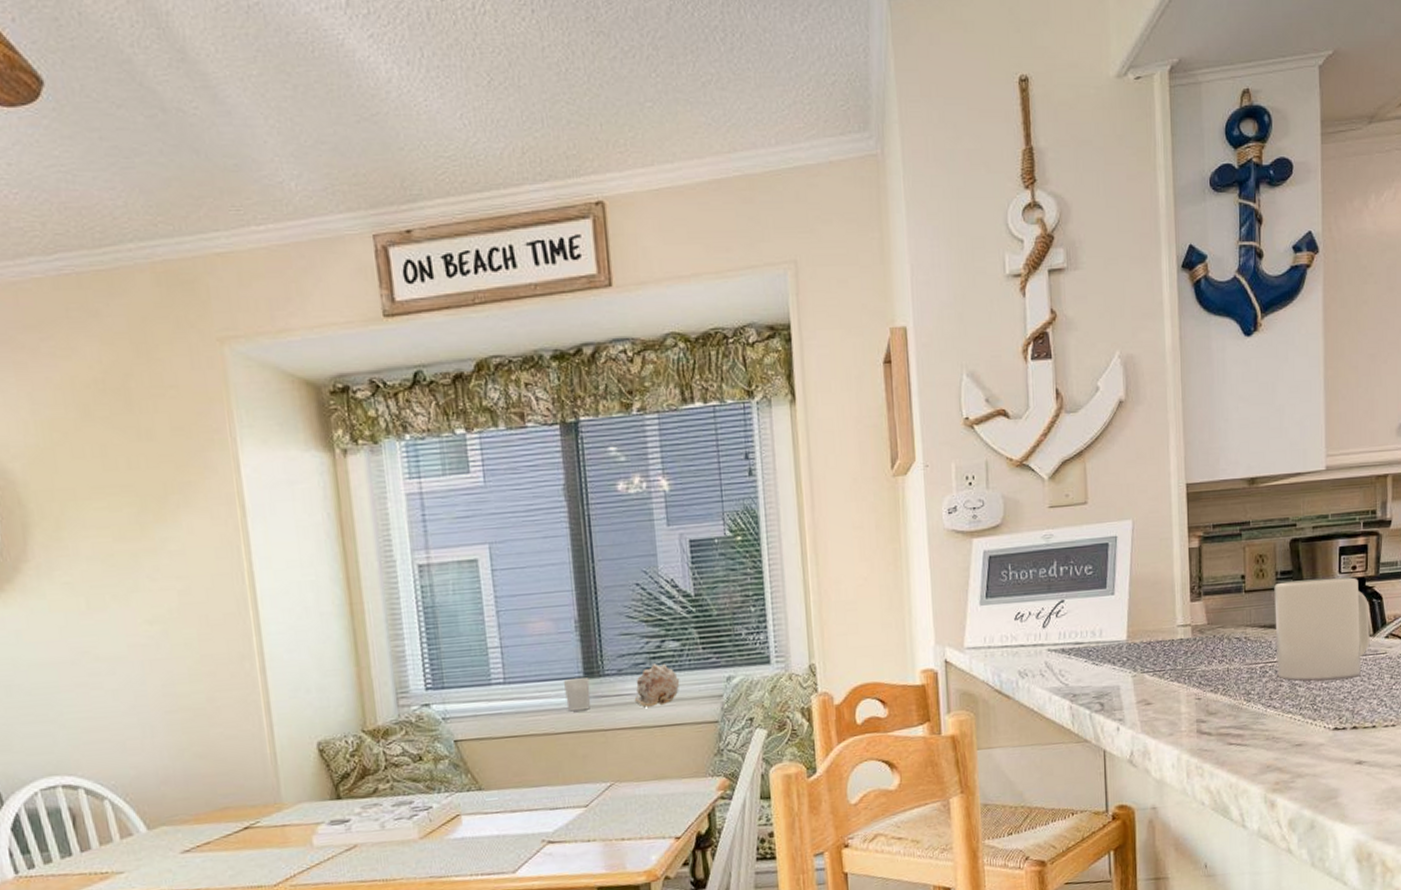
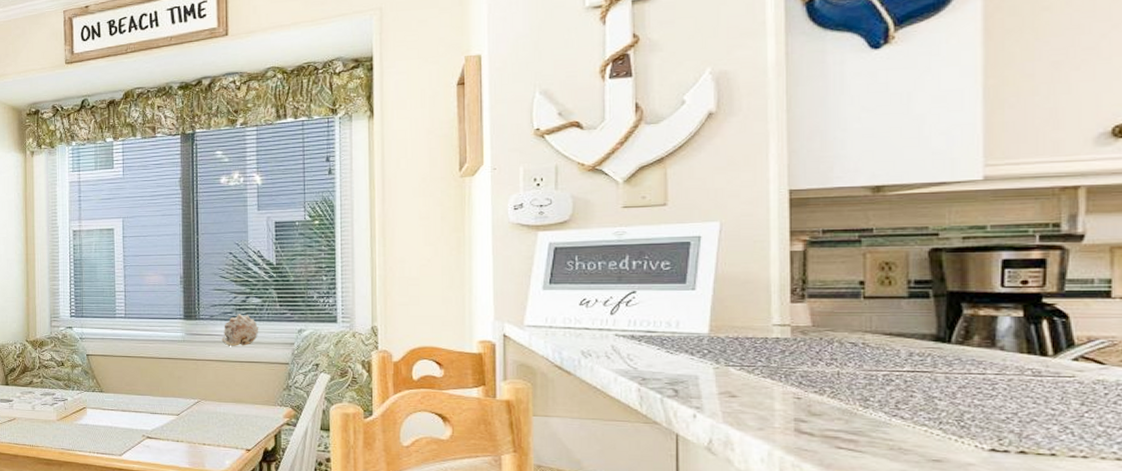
candle holder: present [563,677,591,712] -> none [168,319,188,343]
mug: present [1274,577,1370,682] -> none [905,291,1048,400]

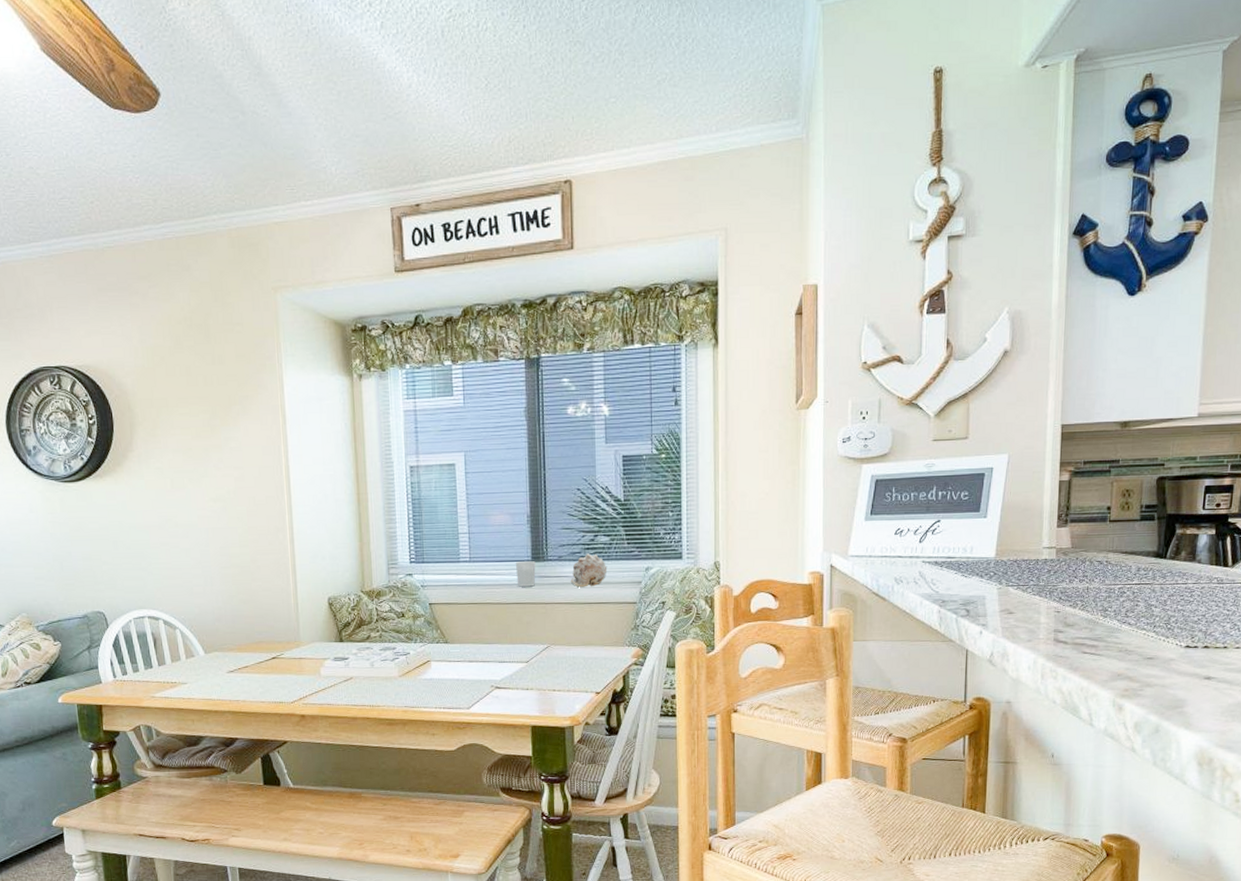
candle holder: none [168,319,188,343] -> present [515,561,536,587]

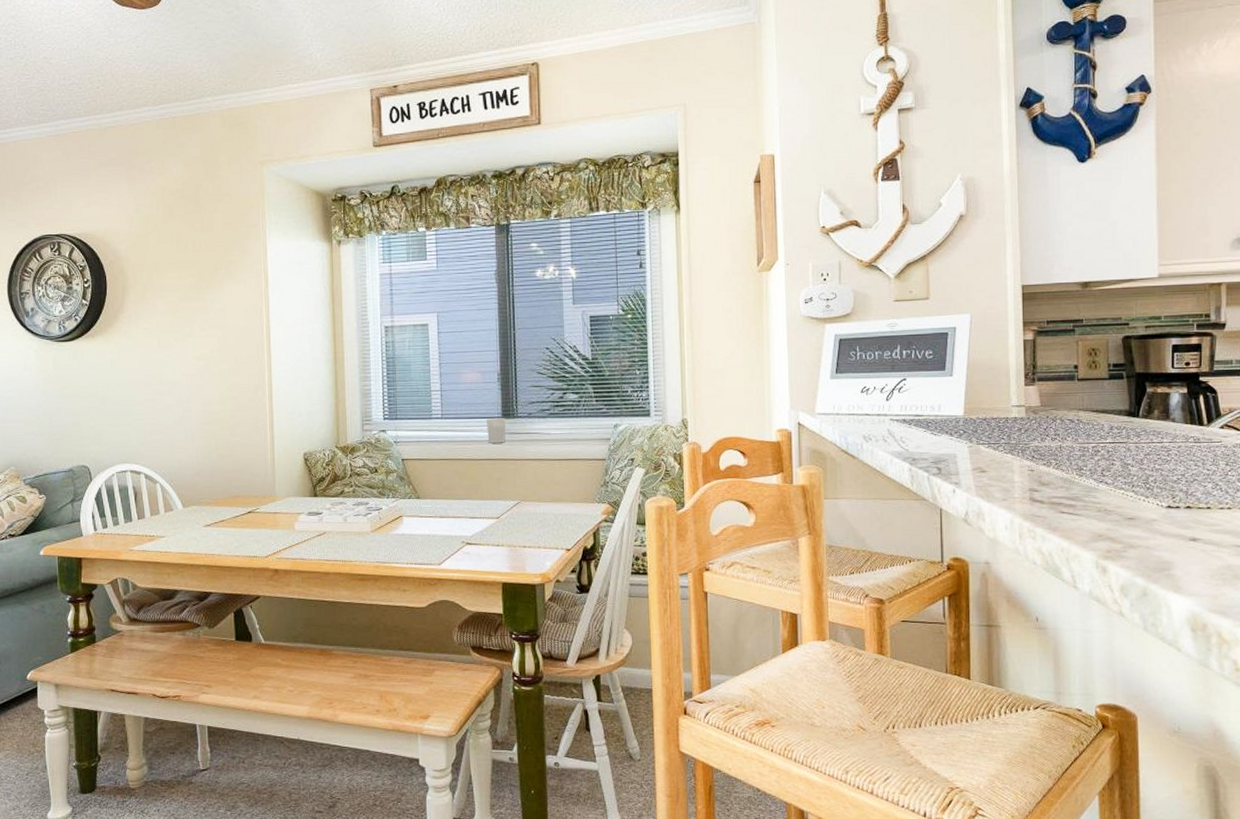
seashell: present [570,553,608,588] -> none [540,410,577,444]

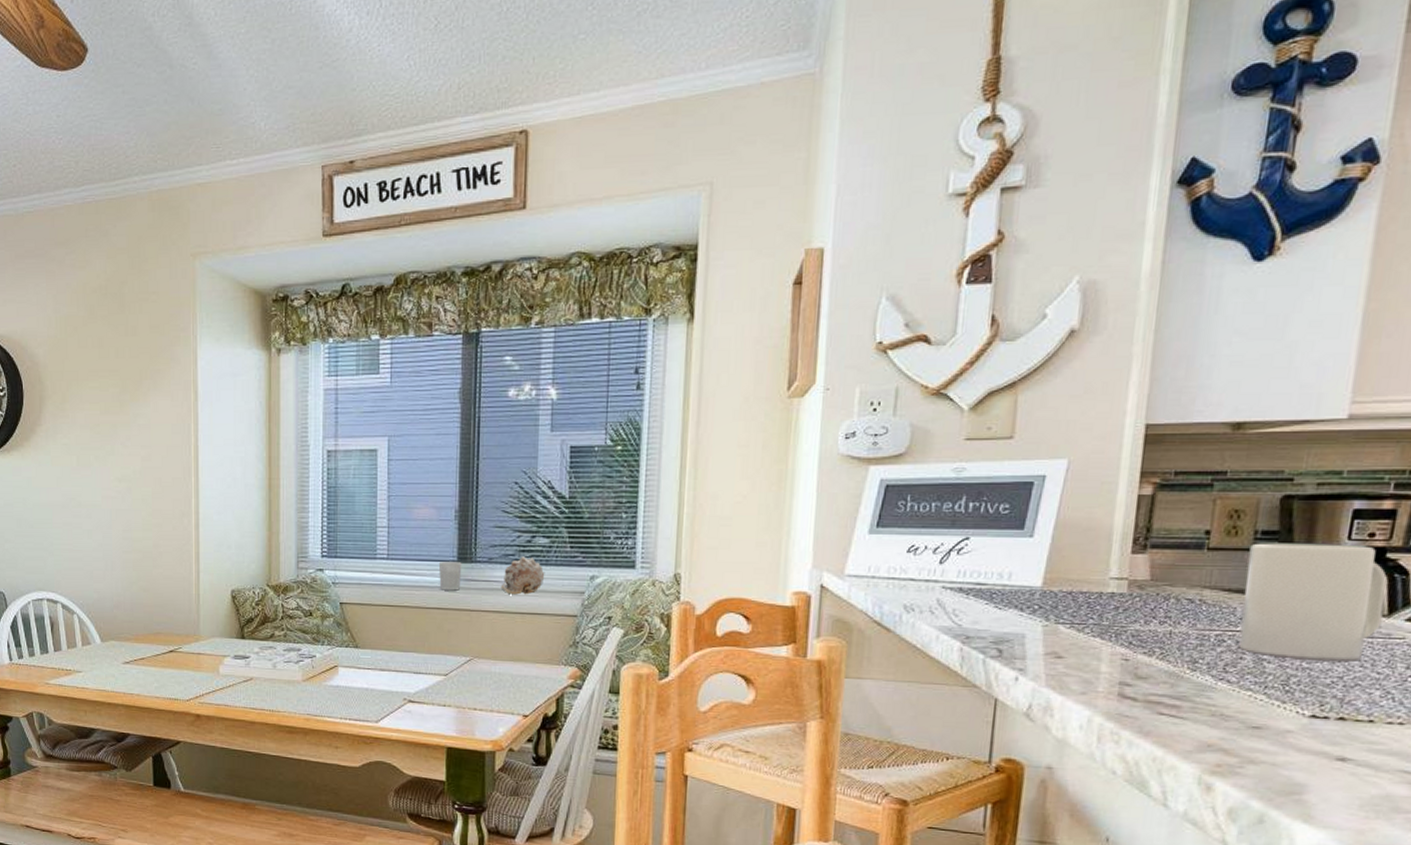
seashell: none [540,410,577,444] -> present [500,556,545,595]
mug: none [1107,372,1204,464] -> present [1238,543,1388,663]

